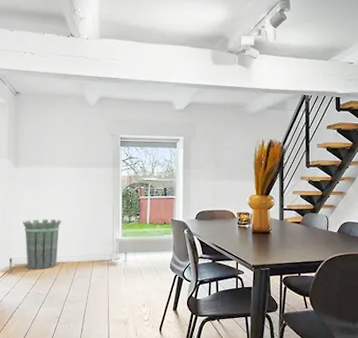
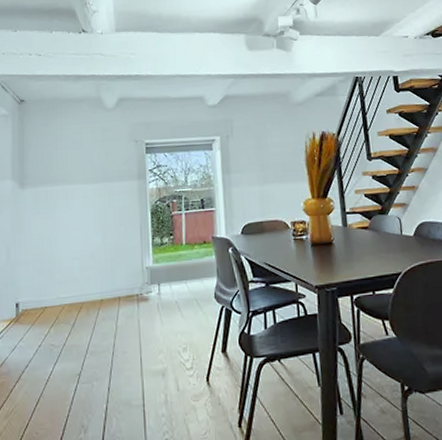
waste bin: present [21,219,62,270] -> none [30,248,79,315]

